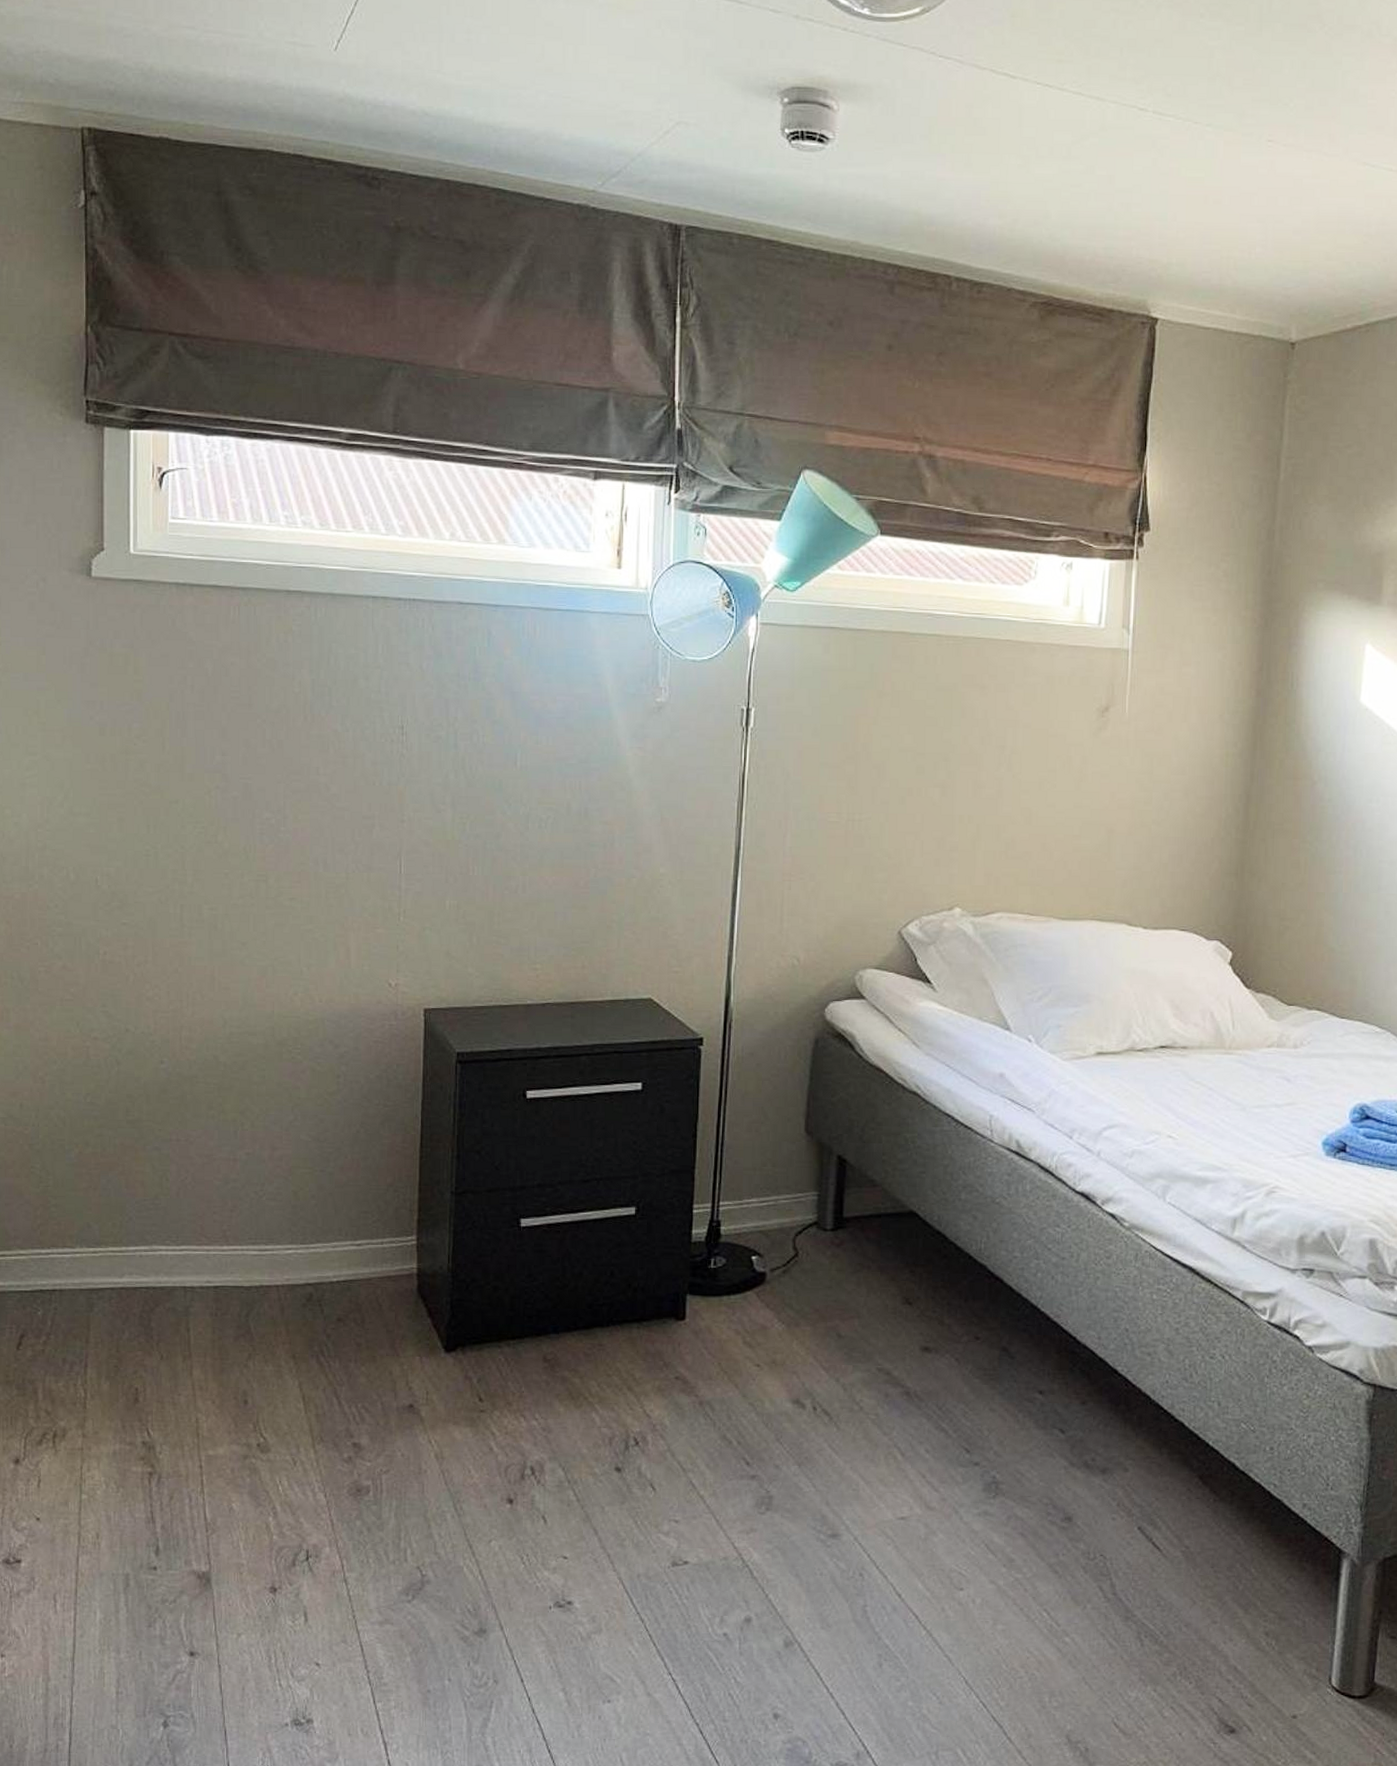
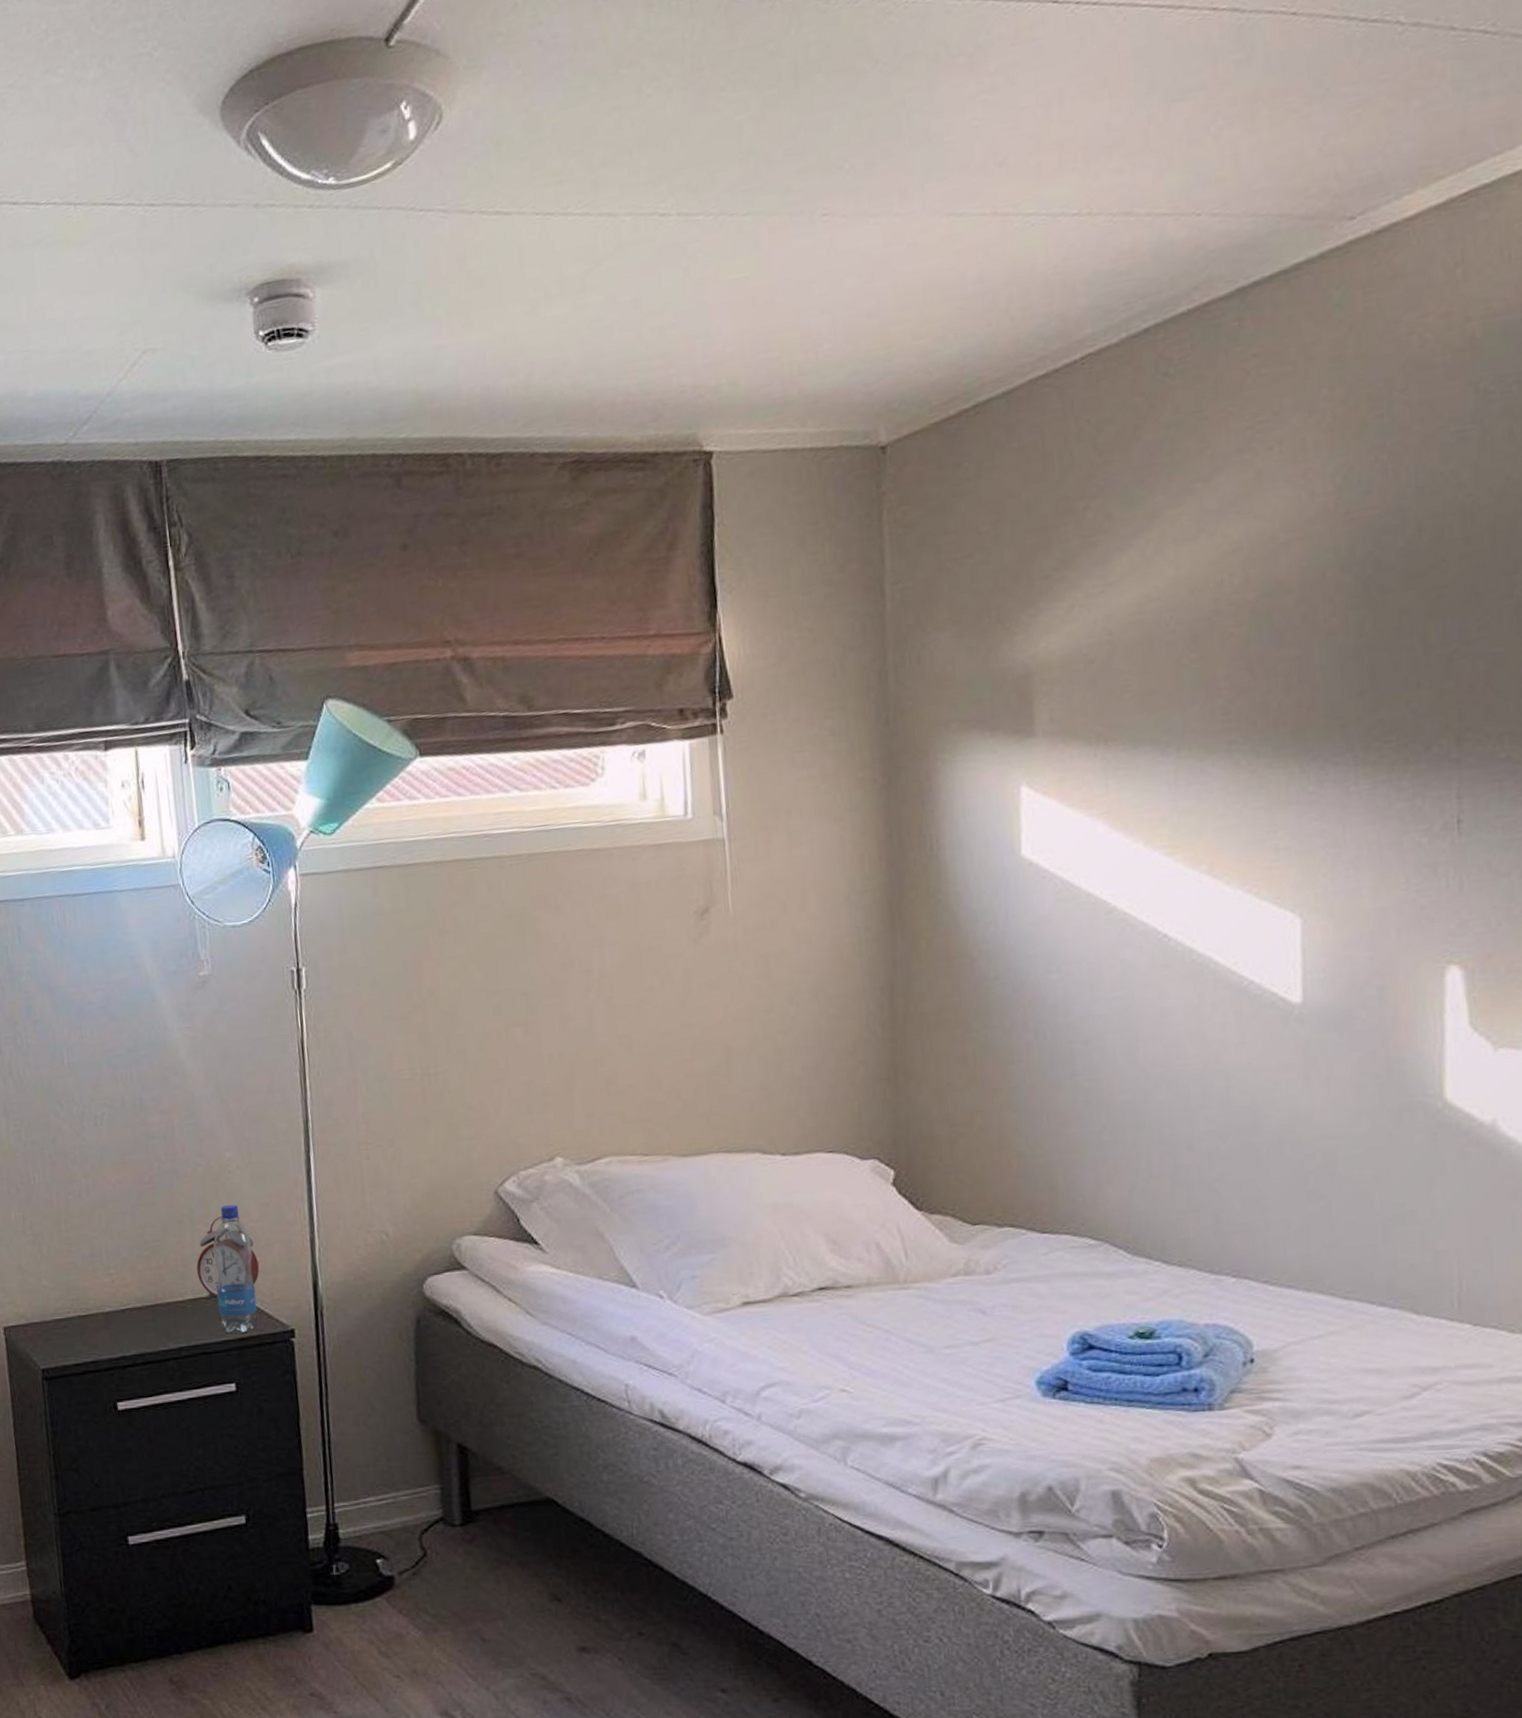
alarm clock: none [619,927,678,1002] -> present [196,1217,260,1299]
bottle: none [634,917,673,1038] -> present [213,1205,257,1334]

